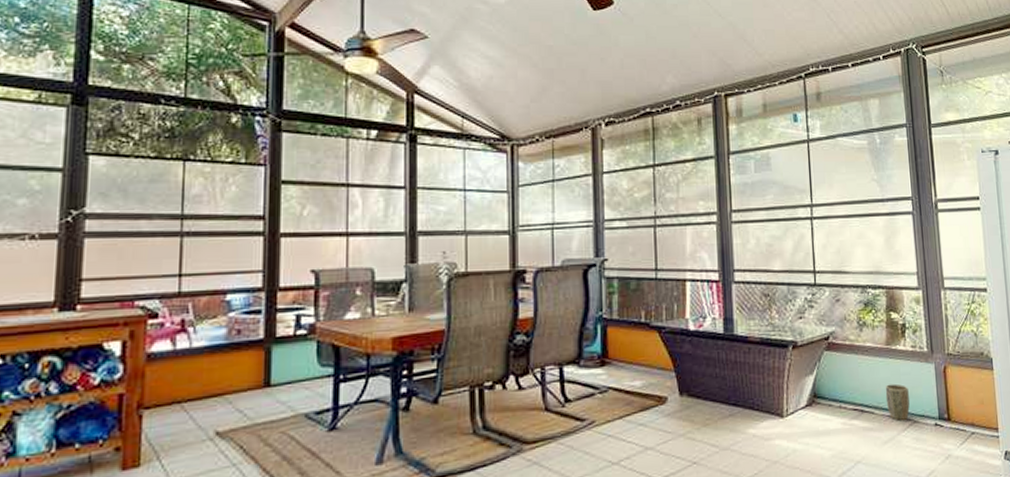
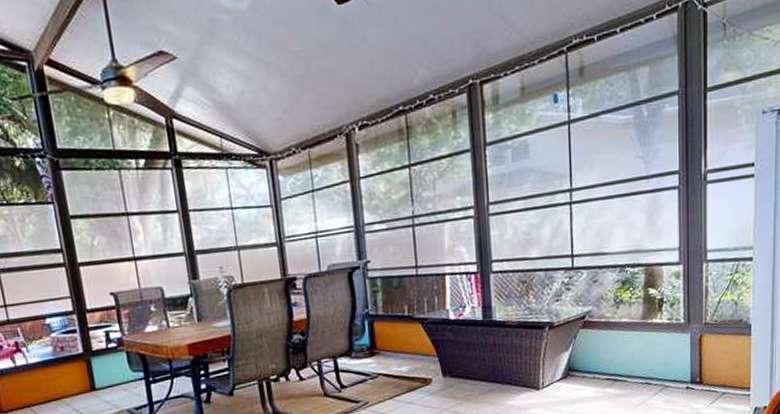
plant pot: present [885,383,910,420] -> none [639,354,662,386]

